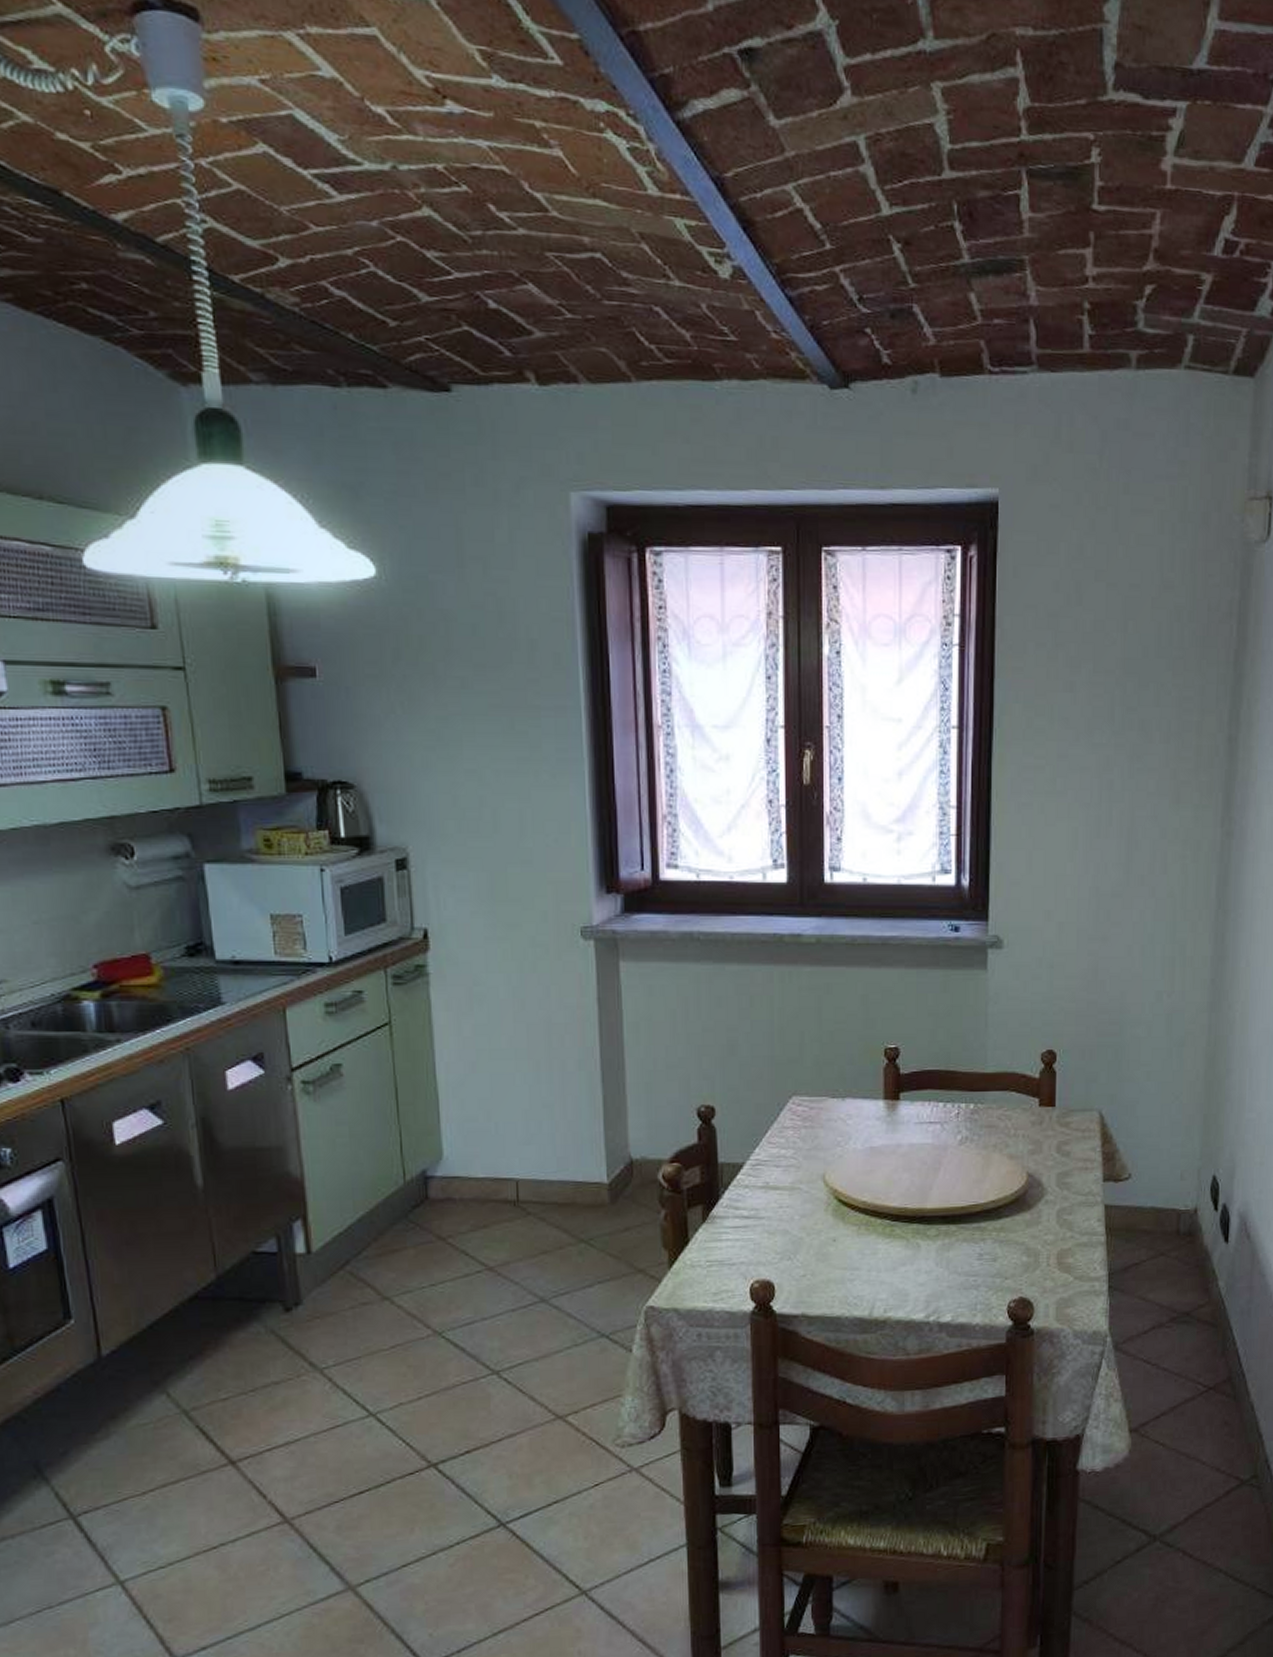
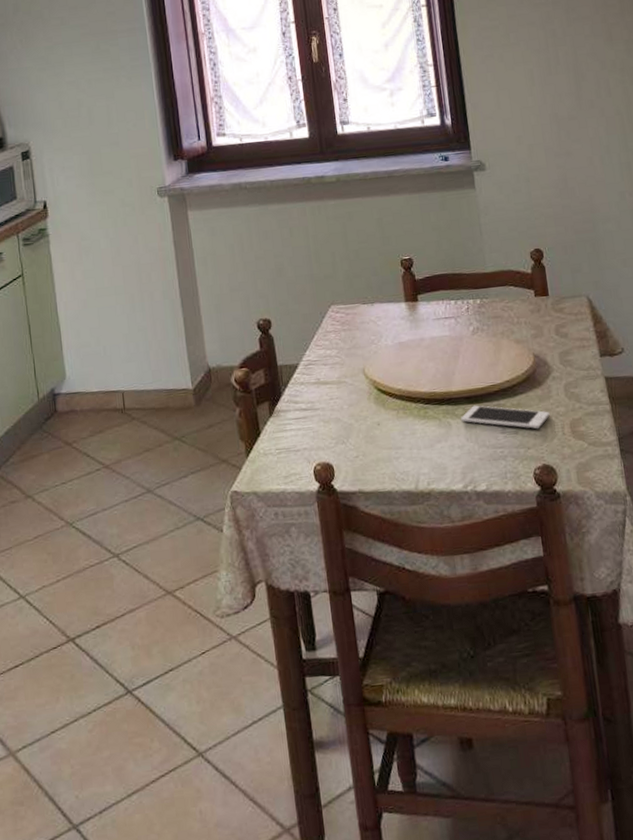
cell phone: none [933,1226,1036,1258] -> present [461,405,550,430]

